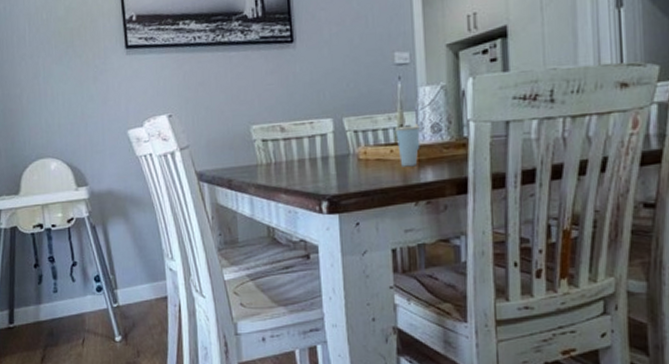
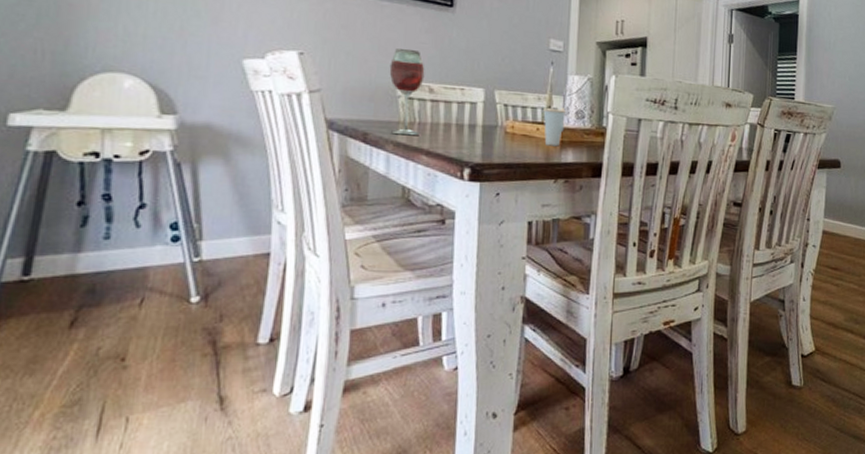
wineglass: none [243,93,277,178] -> present [389,48,425,136]

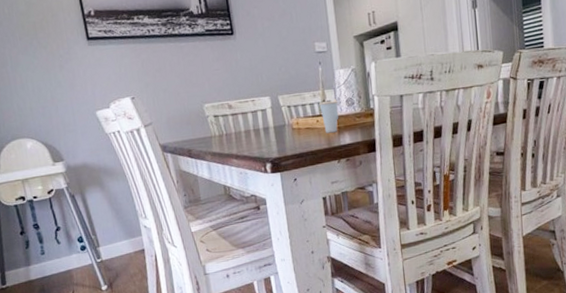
wineglass: present [389,48,425,136] -> none [196,77,228,147]

